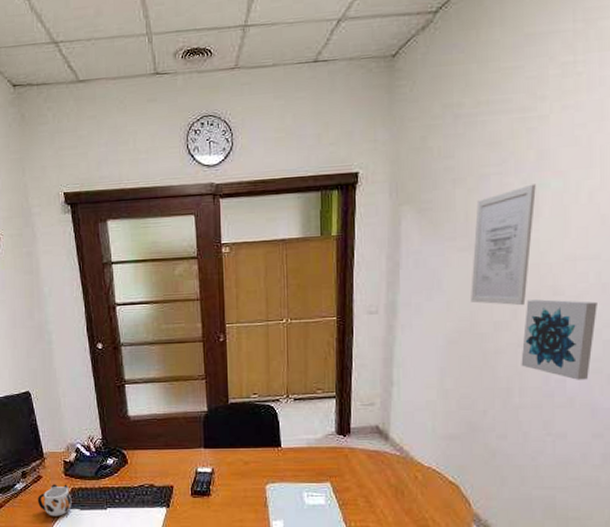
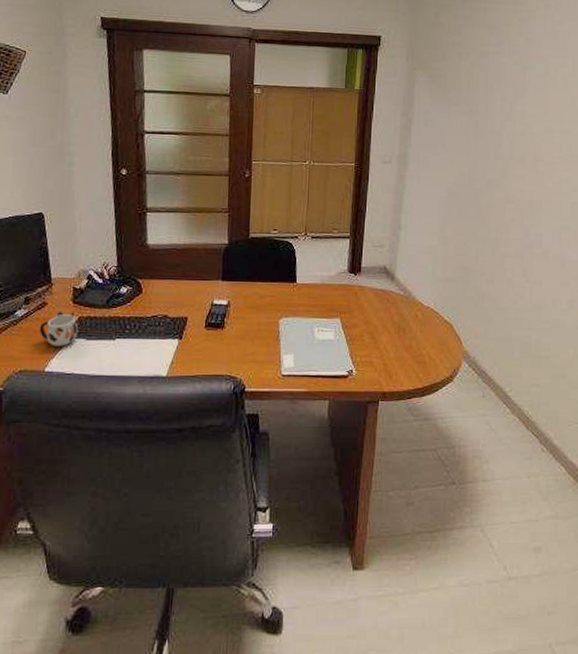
wall art: present [471,184,536,306] -> none [469,65,524,168]
wall art: present [521,299,597,380] -> none [507,163,568,235]

